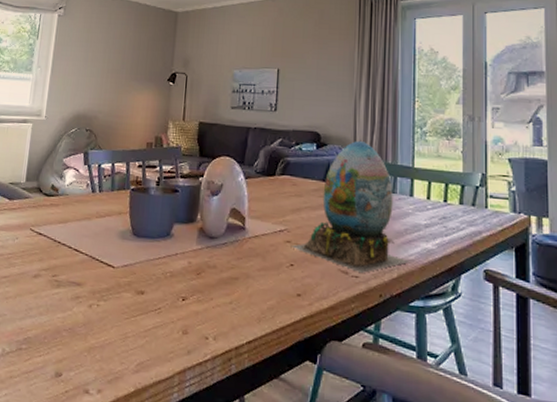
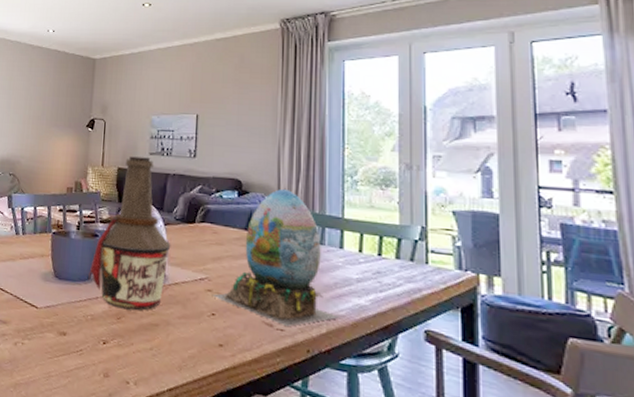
bottle: none [168,110,252,265] -> present [88,156,171,311]

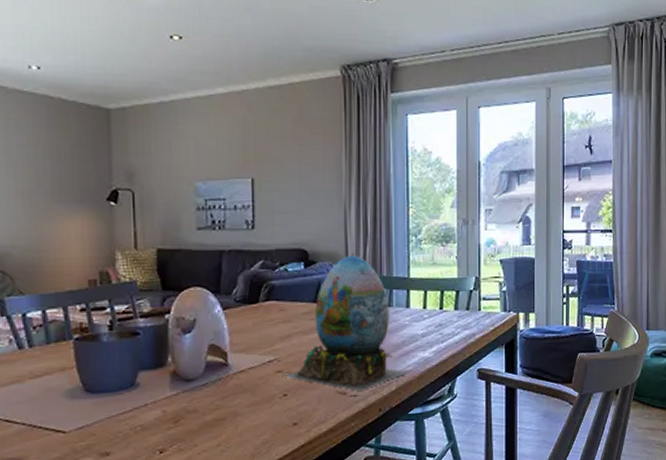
bottle: present [88,156,171,311] -> none [132,233,233,411]

